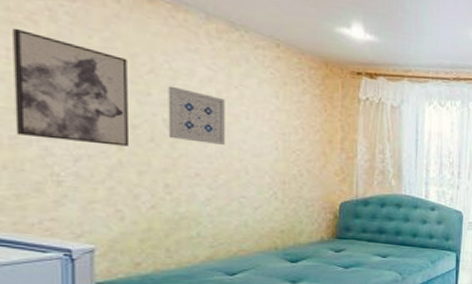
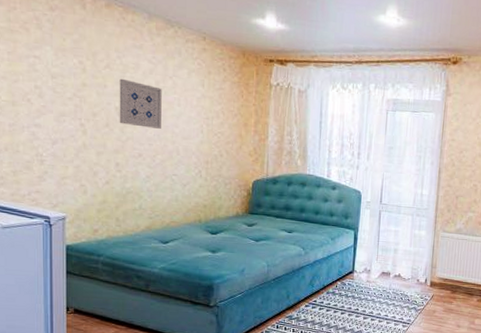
wall art: present [13,27,130,147] -> none [12,35,91,131]

